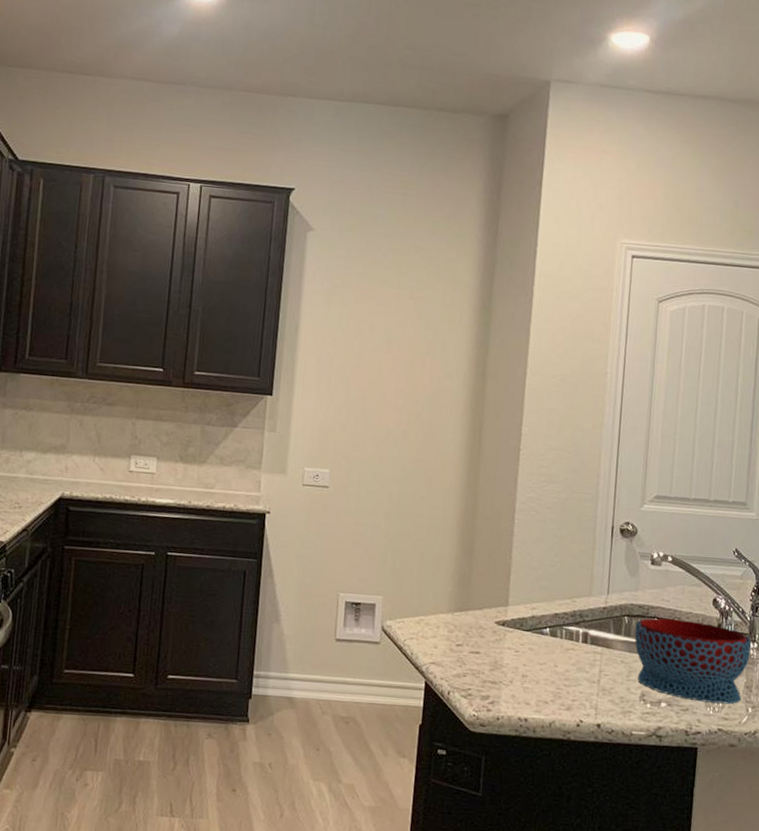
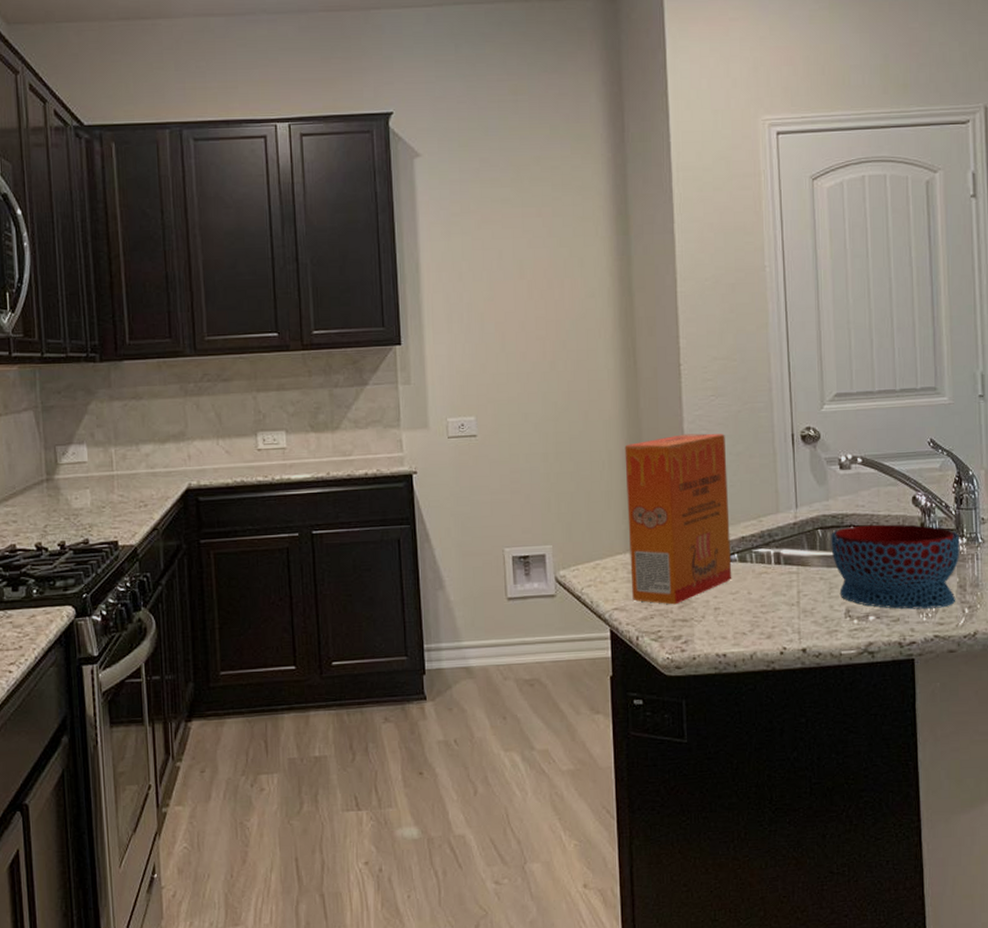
cereal box: none [449,512,552,667] -> present [624,433,732,605]

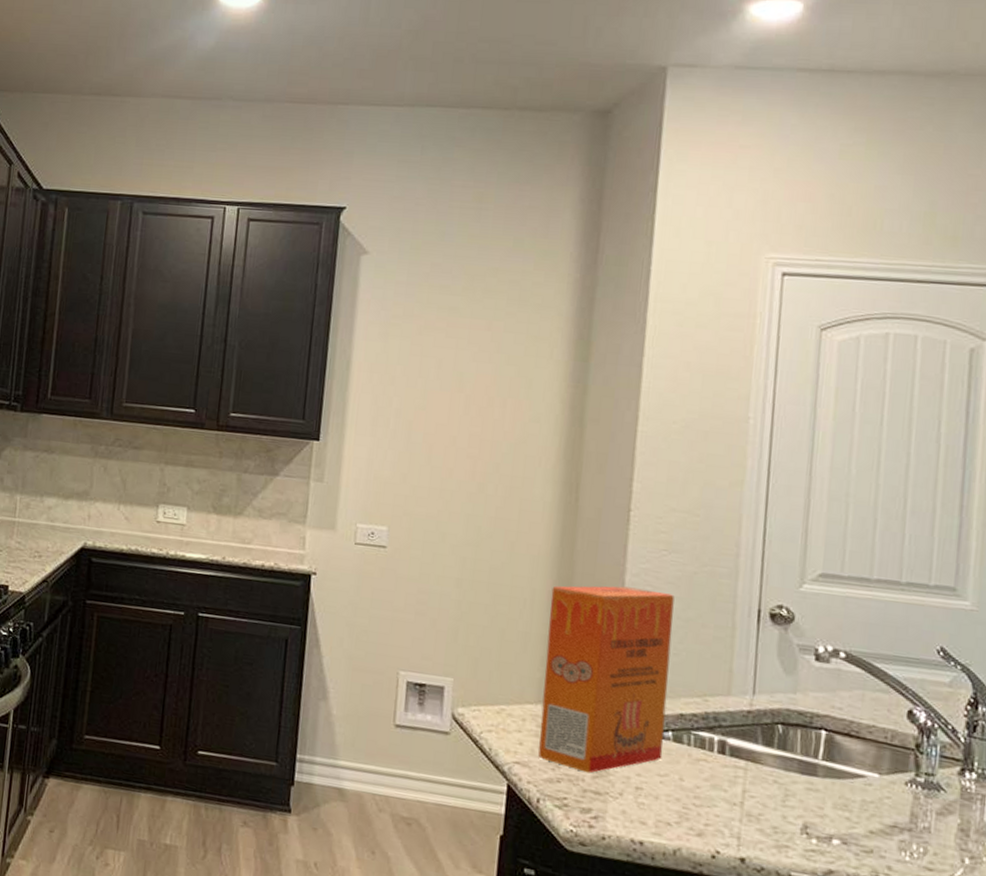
bowl: present [831,524,960,609] -> none [792,729,968,851]

